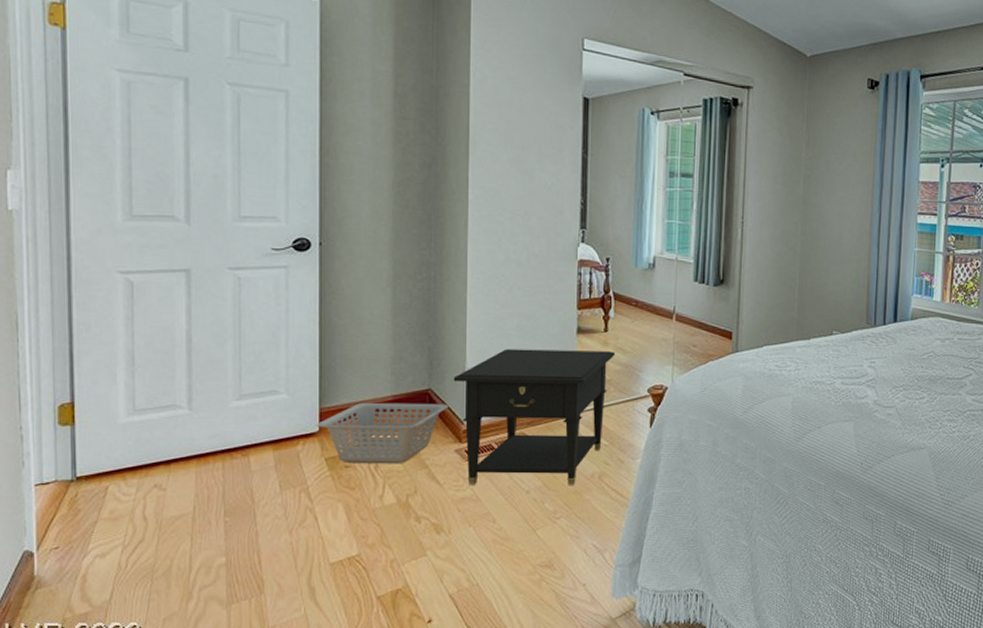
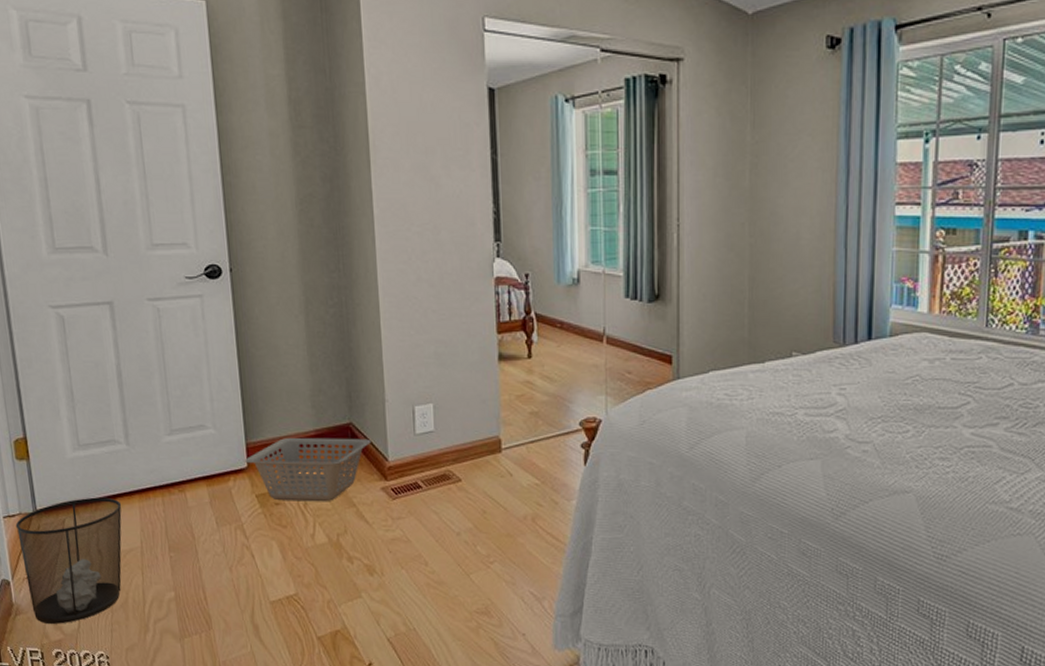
waste bin: none [48,462,176,596] -> present [15,497,122,624]
nightstand: present [453,348,616,486] -> none [373,378,542,529]

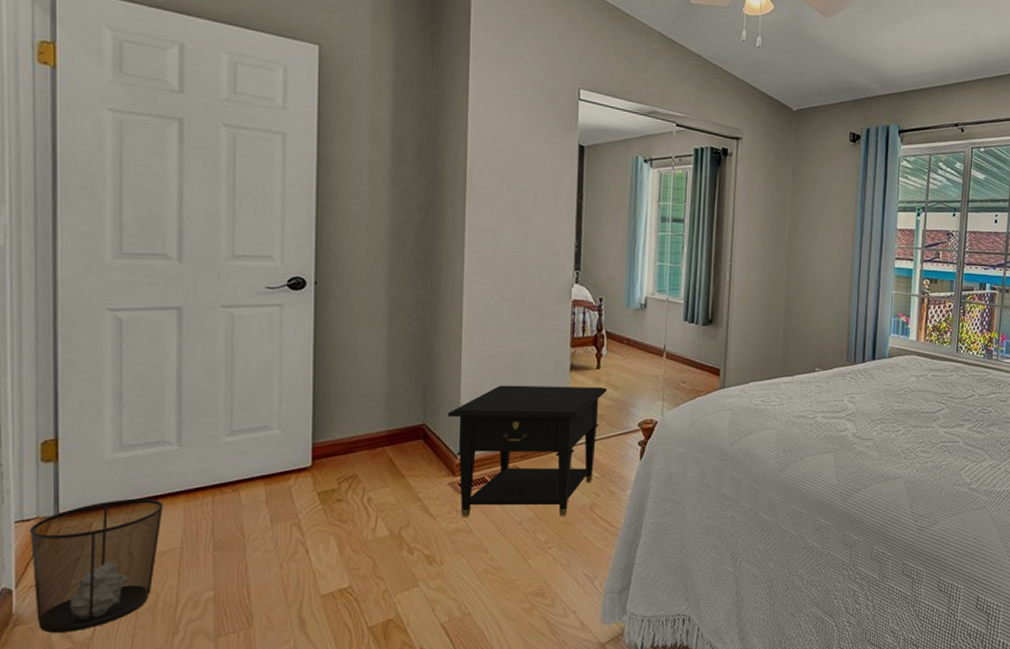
laundry basket: present [245,437,371,502] -> none [310,437,442,498]
nightstand: none [373,378,542,529] -> present [447,385,608,517]

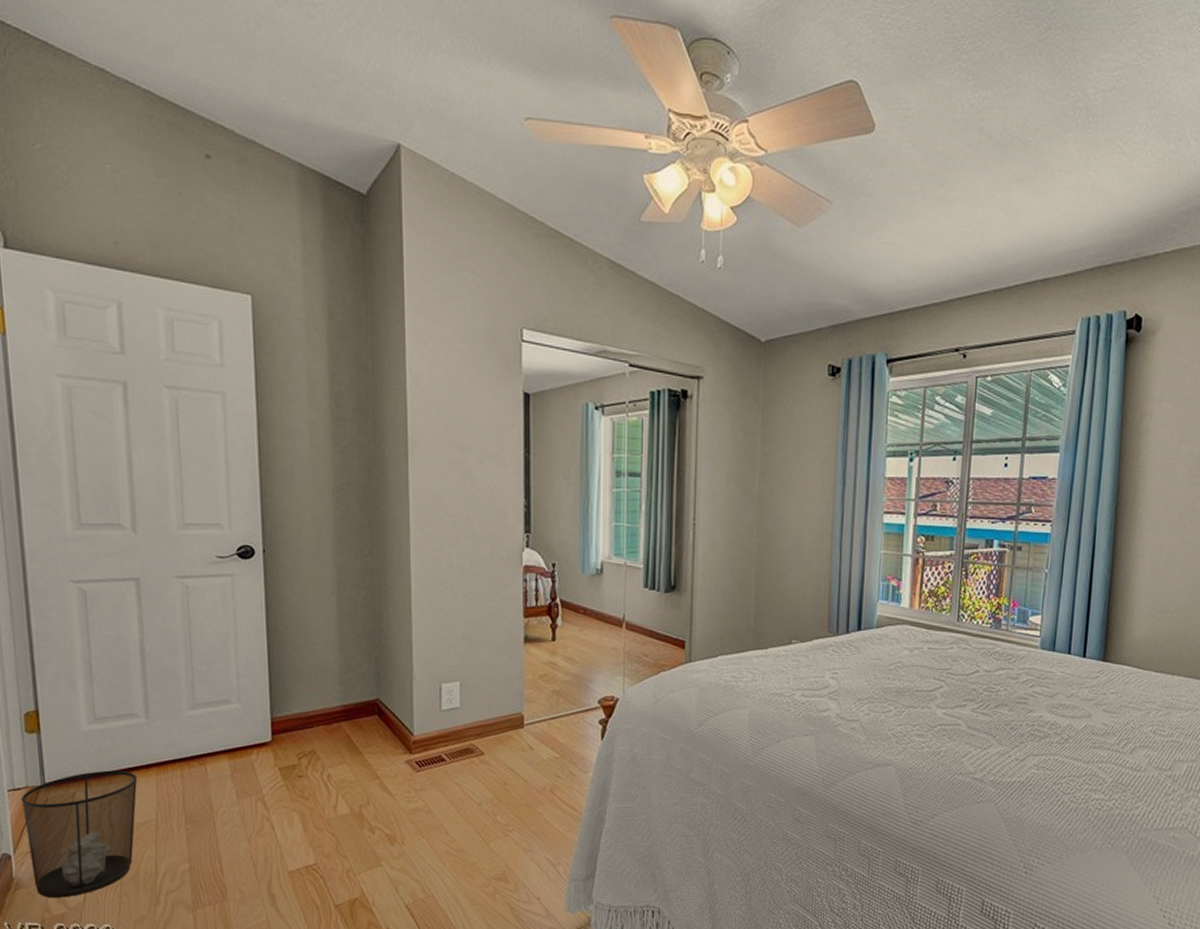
nightstand: present [447,385,608,517] -> none [401,658,564,799]

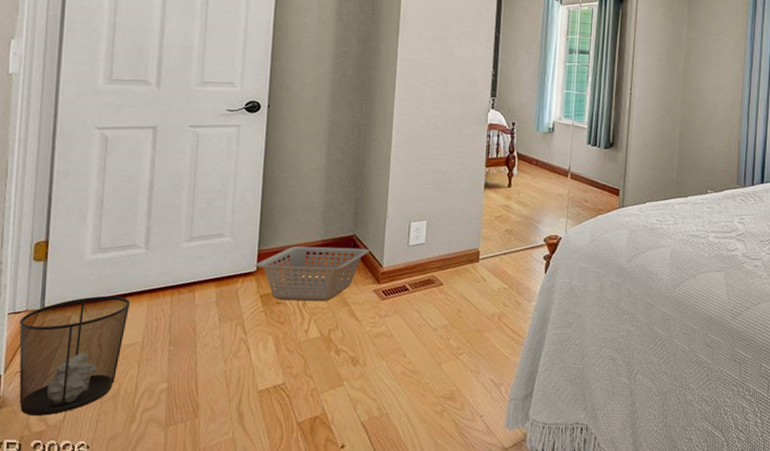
laundry basket: none [269,712,397,775] -> present [255,245,370,302]

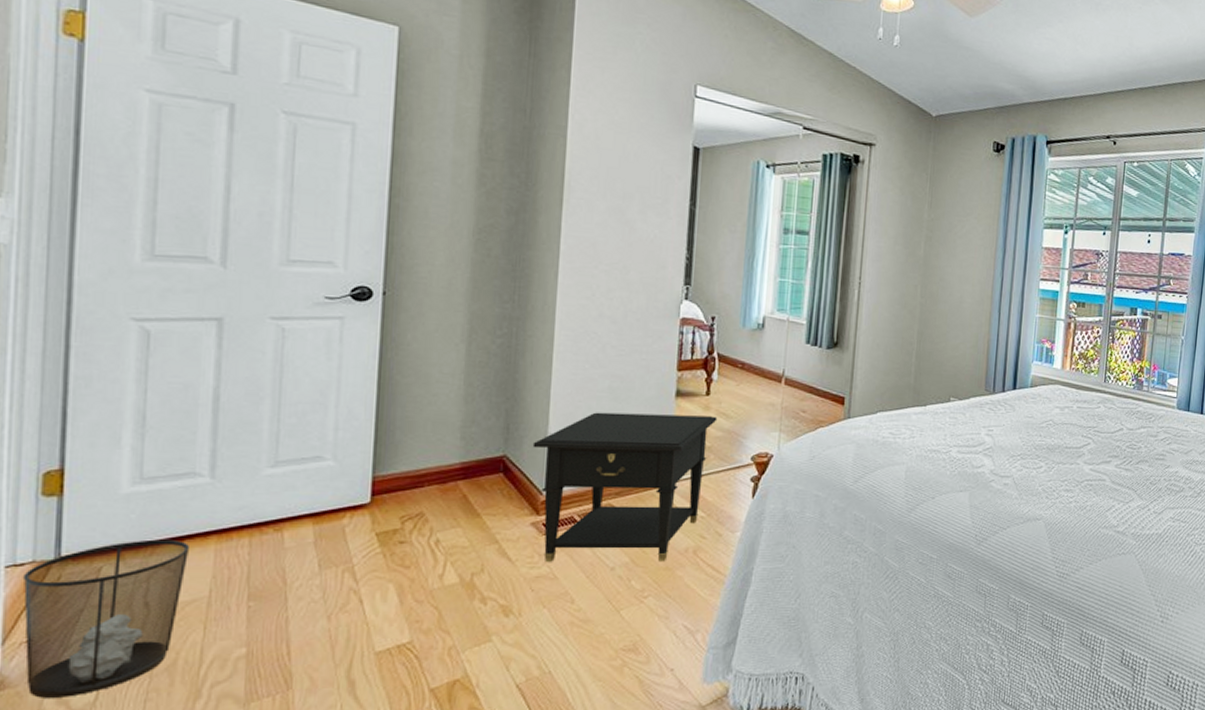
laundry basket: present [255,245,370,302] -> none [368,470,526,539]
nightstand: none [375,200,517,325] -> present [532,412,718,562]

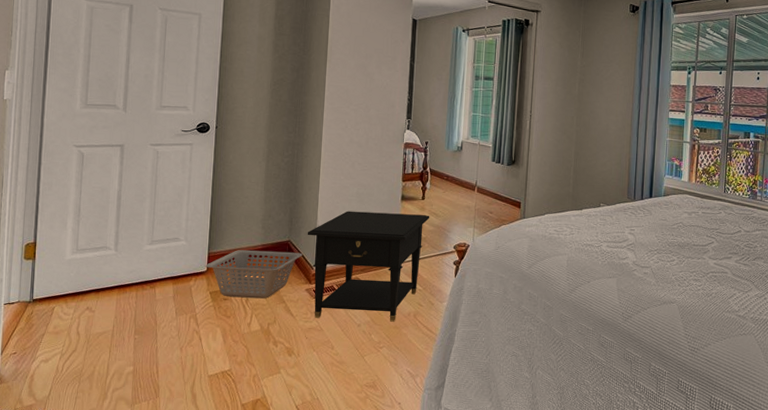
waste bin: present [22,539,191,698] -> none [13,290,103,392]
laundry basket: none [368,470,526,539] -> present [206,249,303,299]

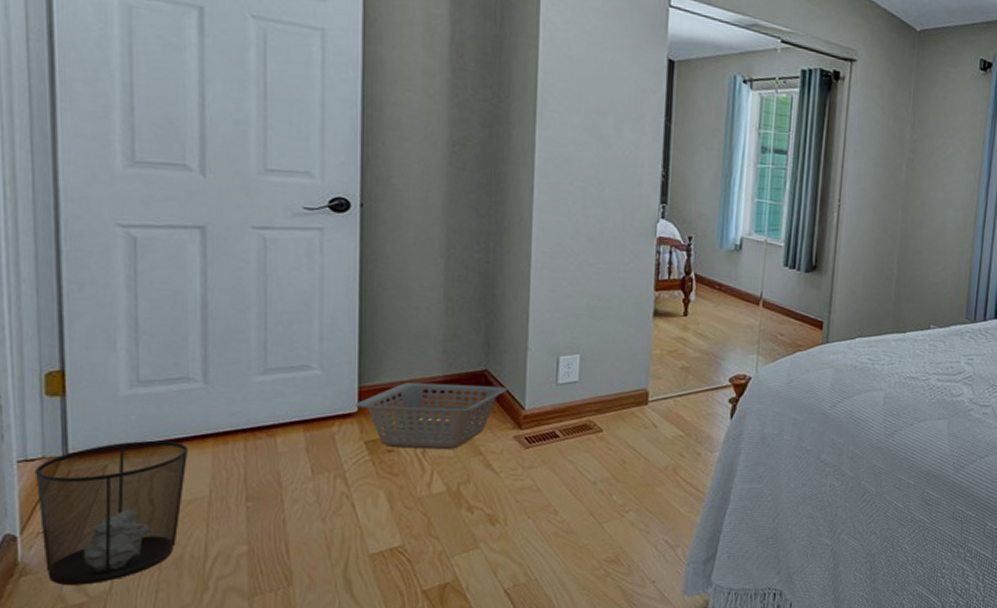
waste bin: none [13,290,103,392] -> present [34,440,189,585]
nightstand: present [307,211,430,322] -> none [513,329,696,478]

